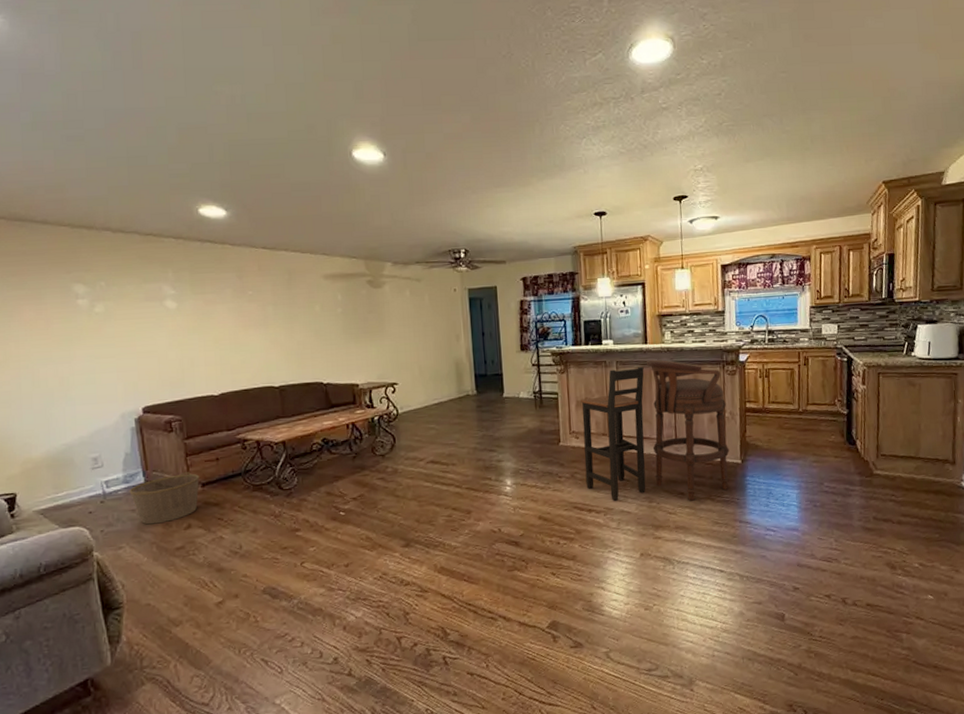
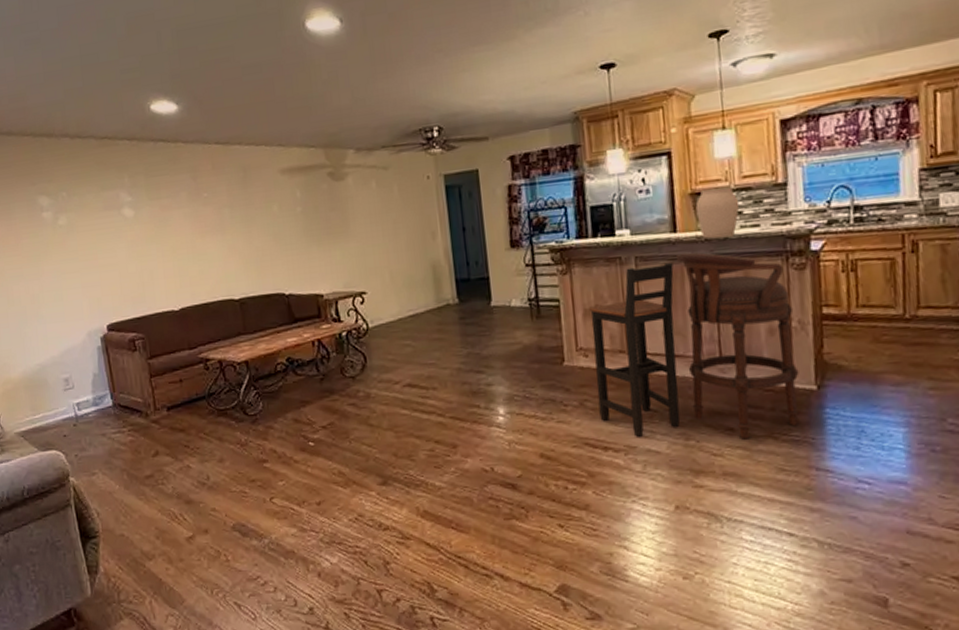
basket: present [129,472,200,525] -> none [99,394,165,451]
vase: none [661,312,692,350] -> present [695,187,740,239]

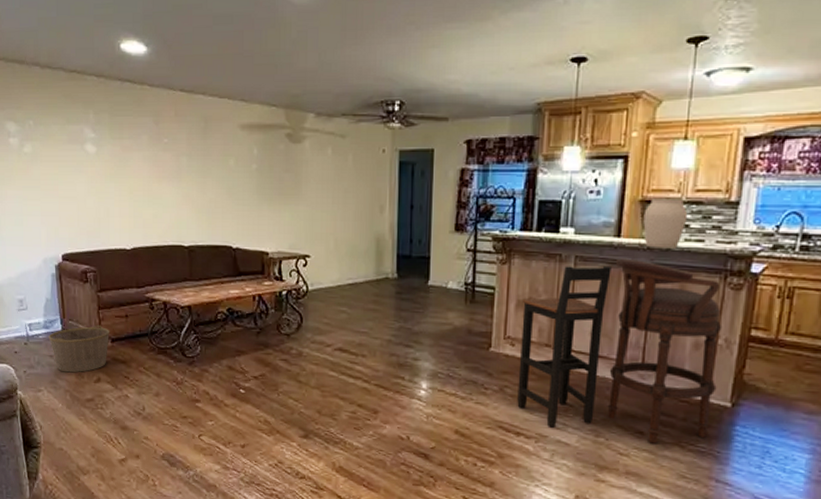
basket: none [99,394,165,451] -> present [48,325,110,373]

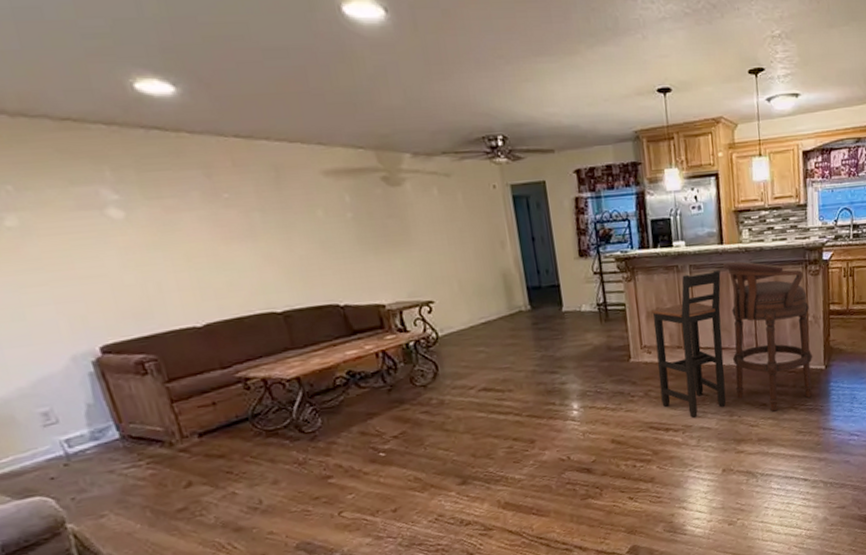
basket: present [48,325,110,373] -> none [100,421,197,487]
vase: present [643,199,688,249] -> none [738,206,772,250]

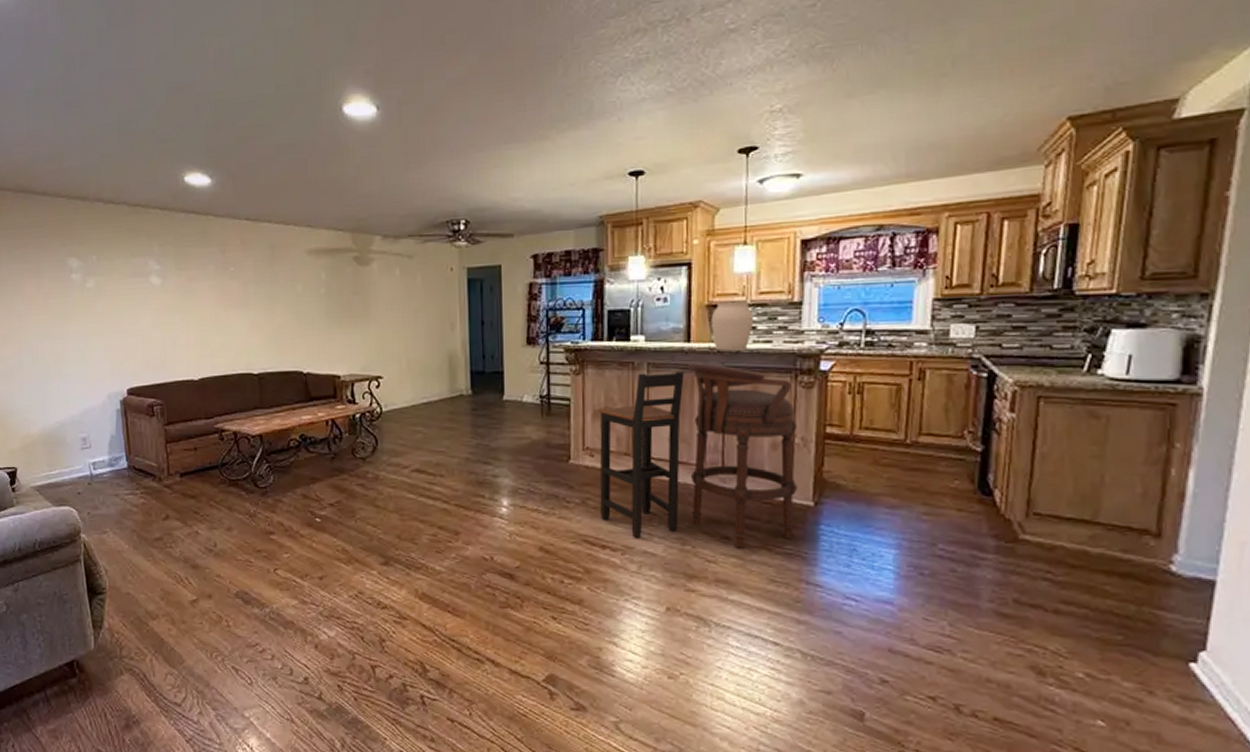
vase: none [738,206,772,250] -> present [711,302,754,351]

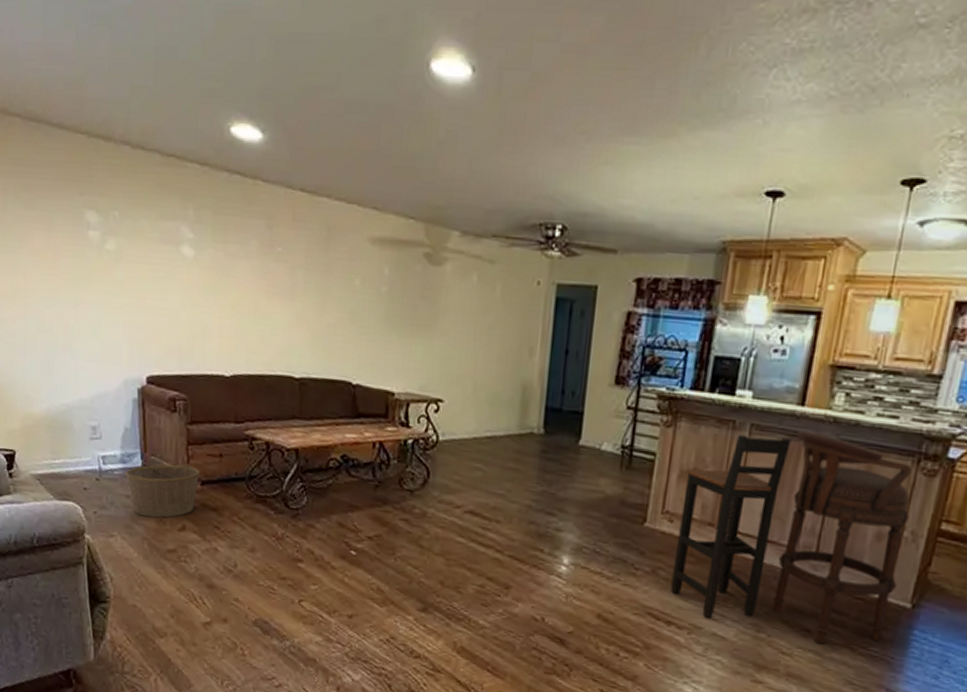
basket: none [113,460,179,512] -> present [125,463,201,518]
vase: present [711,302,754,351] -> none [831,364,884,424]

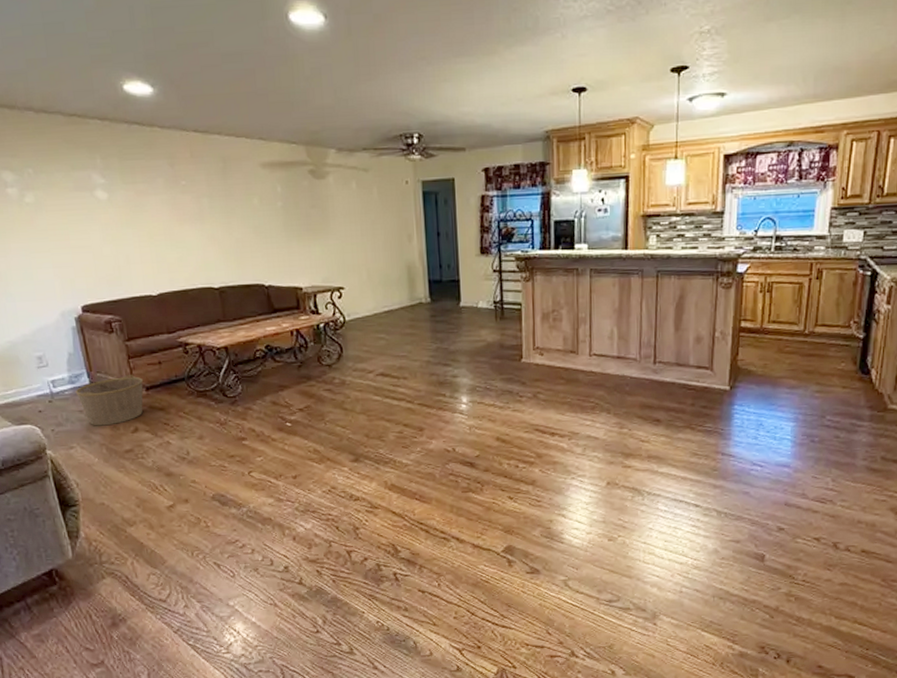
bar stool: present [670,434,791,619] -> none [547,275,622,425]
bar stool: present [771,430,912,645] -> none [626,268,718,429]

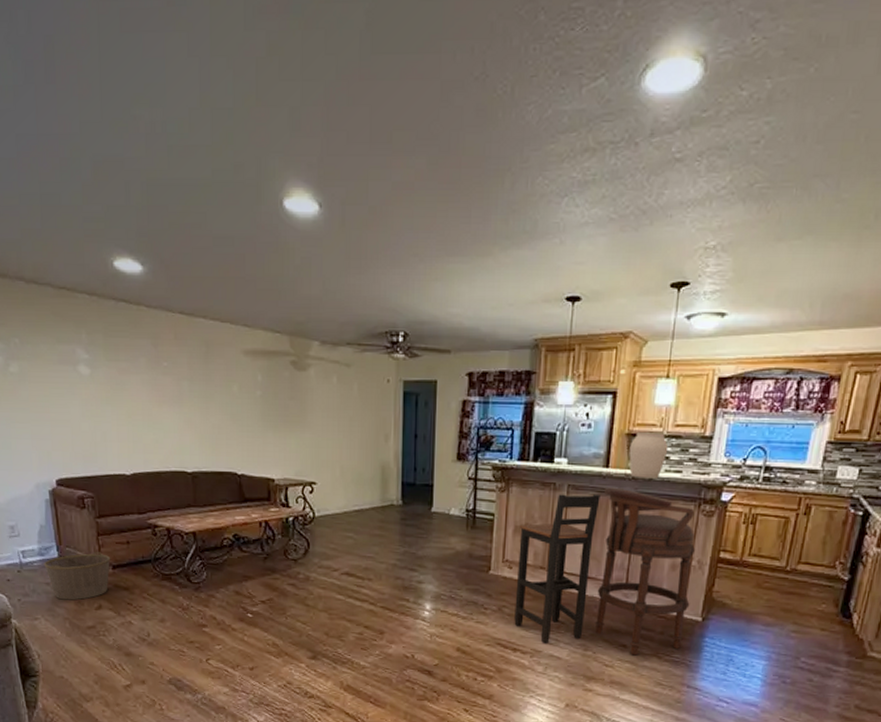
bar stool: none [547,275,622,425] -> present [514,494,600,643]
bar stool: none [626,268,718,429] -> present [594,487,696,656]
vase: none [646,212,683,257] -> present [629,432,668,479]

